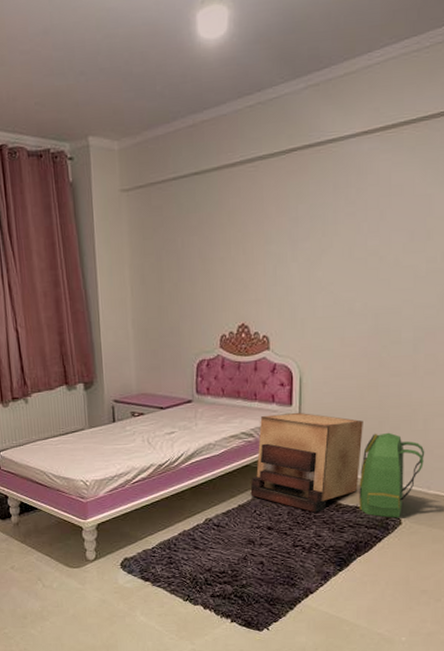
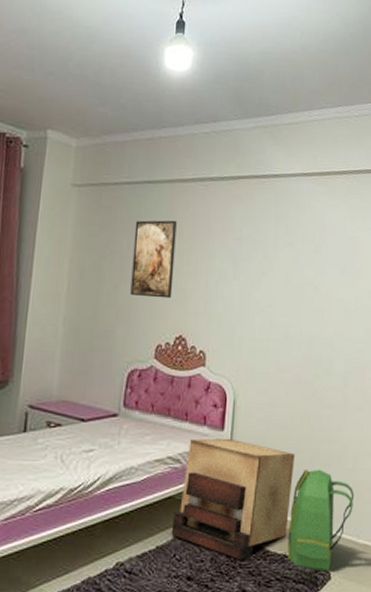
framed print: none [187,209,231,292] -> present [130,220,177,299]

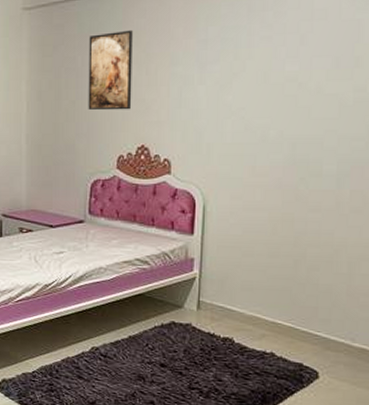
nightstand: present [171,438,295,561] -> none [142,242,275,354]
backpack: present [288,469,355,572] -> none [268,272,349,371]

